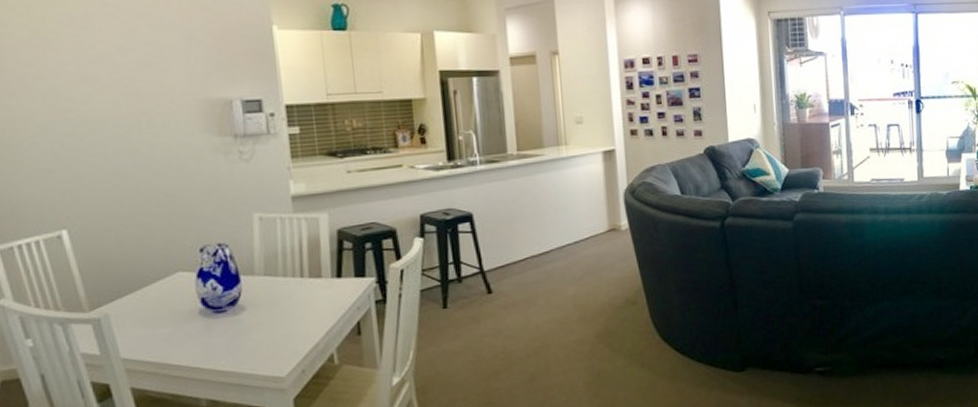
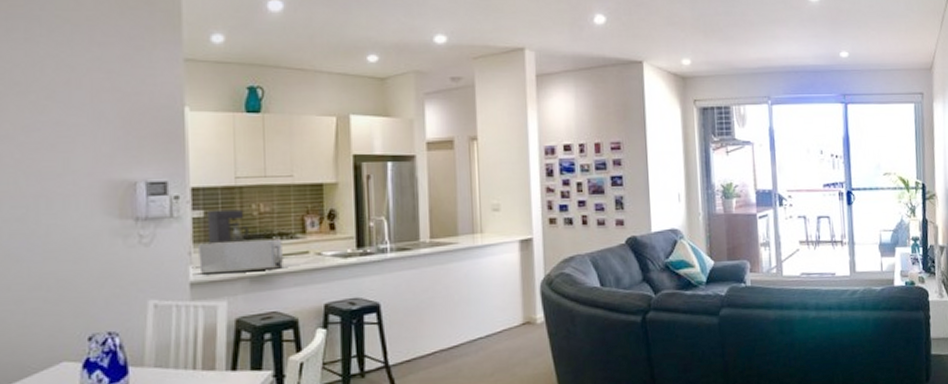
toaster: none [296,153,380,190] -> present [198,238,285,276]
coffee maker: none [302,125,344,160] -> present [207,209,249,245]

